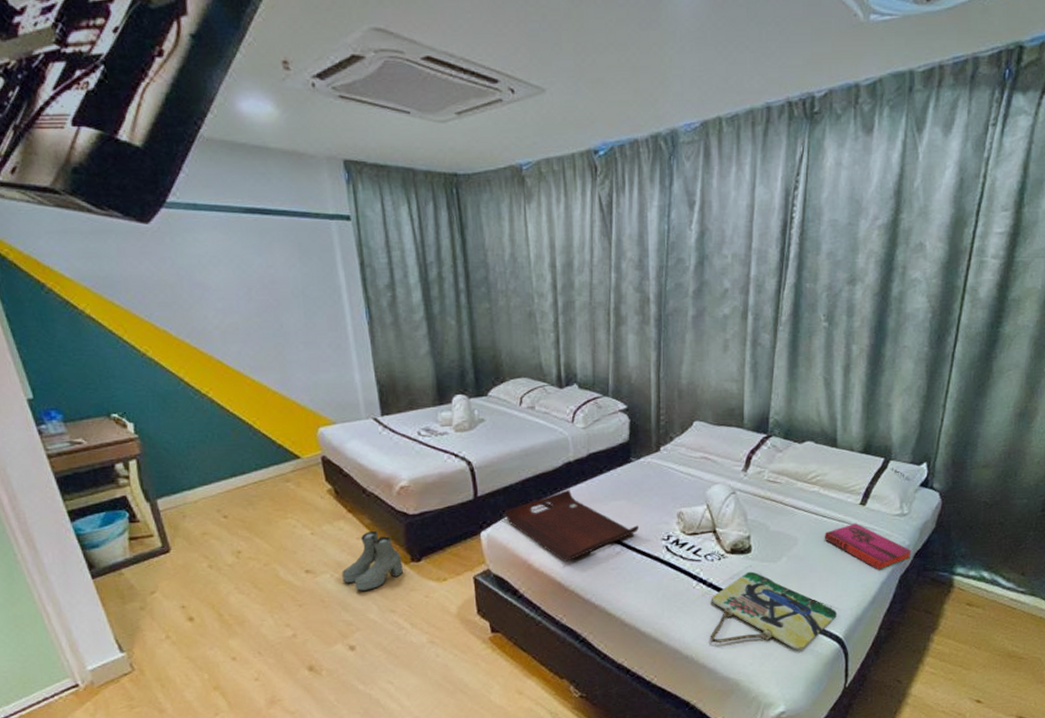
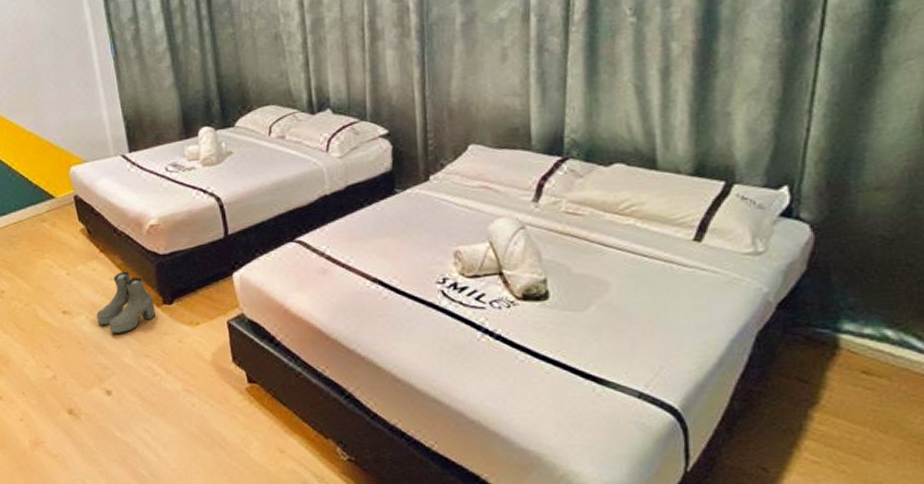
serving tray: present [505,489,639,562] -> none [257,225,408,307]
home sign: present [710,571,837,650] -> none [501,322,669,420]
hardback book: present [824,523,912,571] -> none [645,264,773,325]

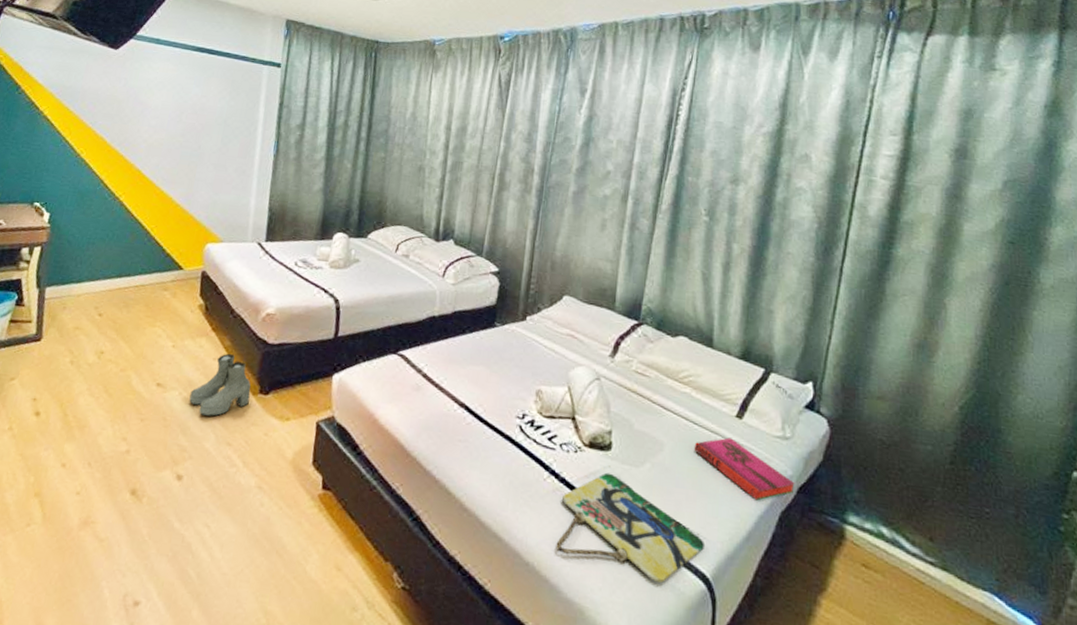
home sign: none [501,322,669,420] -> present [556,472,704,583]
hardback book: none [645,264,773,325] -> present [694,437,795,501]

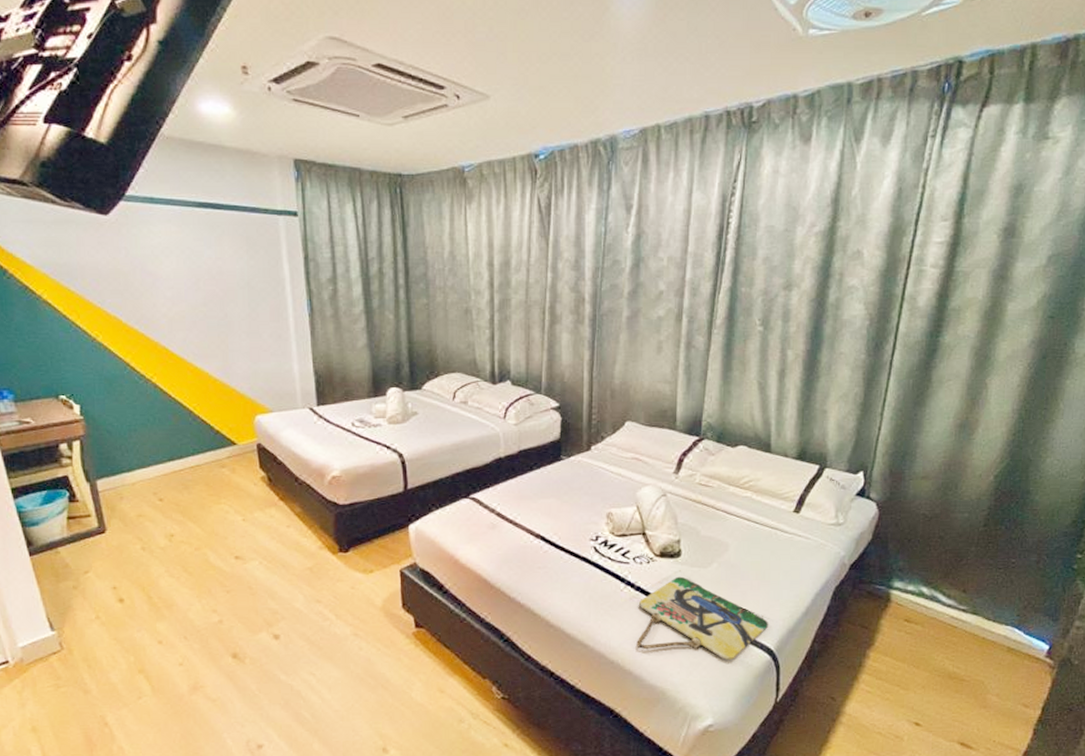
boots: present [189,353,251,417] -> none [270,519,330,579]
hardback book: present [694,437,795,501] -> none [756,531,847,581]

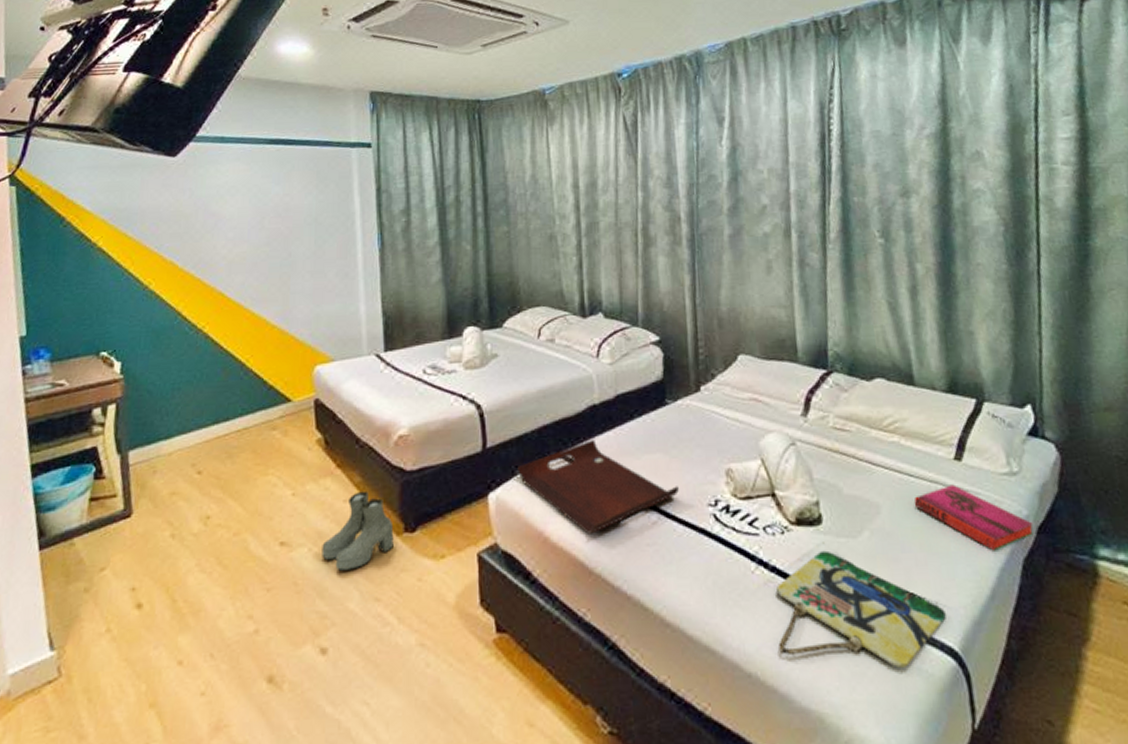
boots: none [270,519,330,579] -> present [322,490,394,571]
serving tray: none [434,485,567,558] -> present [518,438,679,534]
hardback book: none [756,531,847,581] -> present [914,484,1033,551]

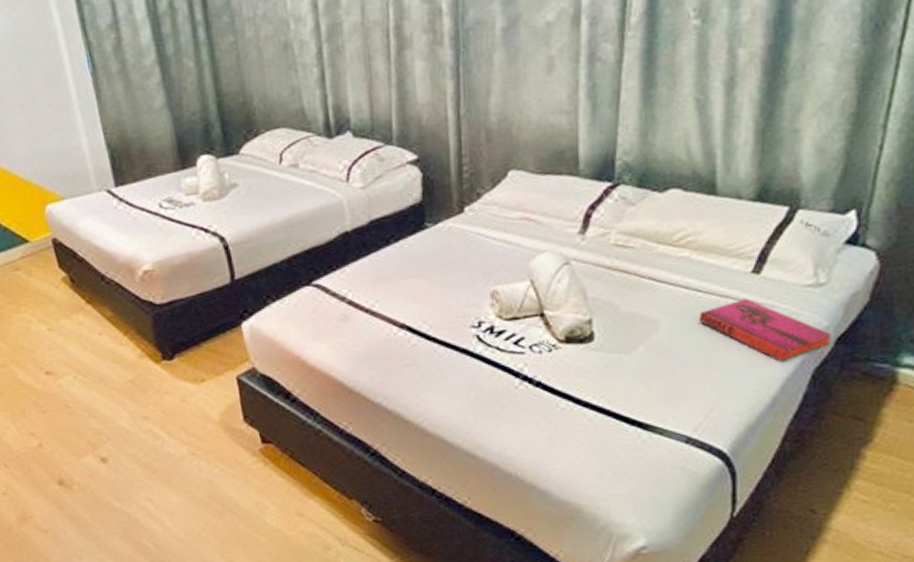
boots: present [322,490,394,571] -> none [85,324,154,395]
serving tray: present [518,438,679,534] -> none [269,266,440,357]
home sign: present [777,550,946,668] -> none [540,366,718,467]

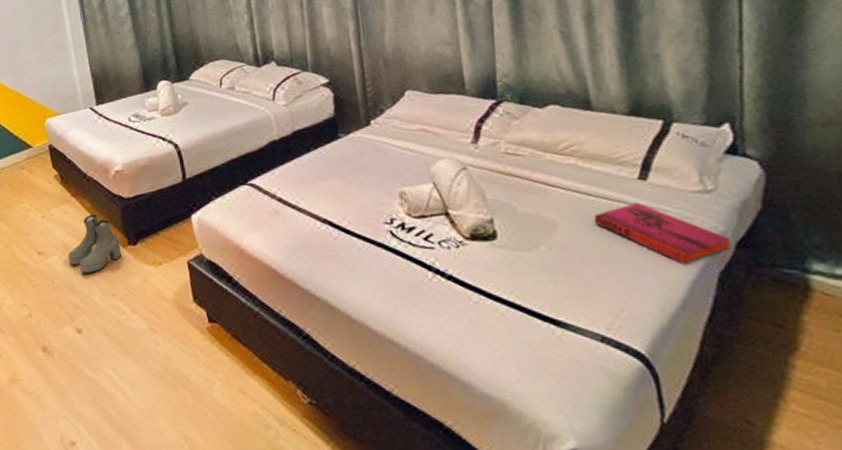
boots: none [85,324,154,395] -> present [68,214,122,273]

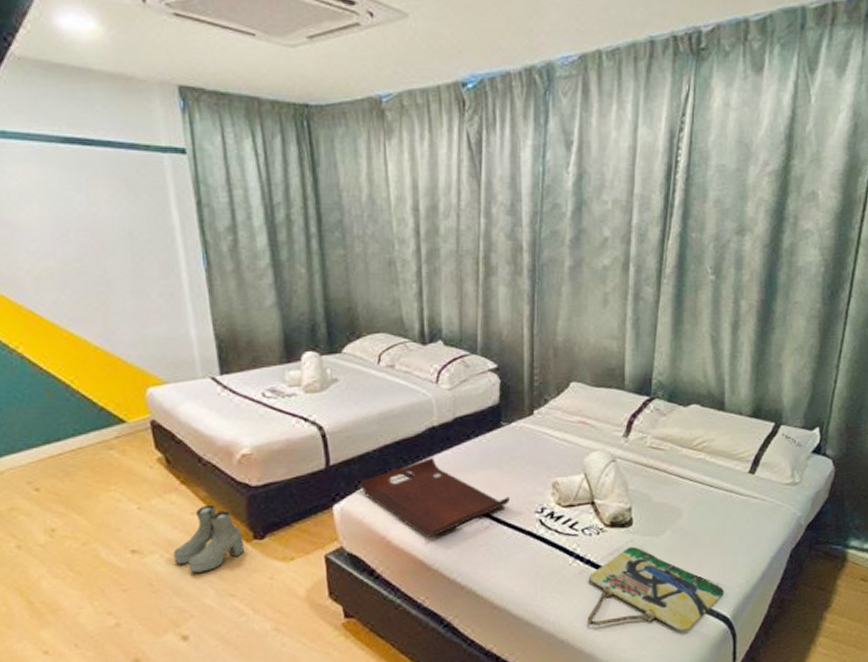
serving tray: none [213,169,356,247] -> present [360,457,510,538]
home sign: none [454,262,631,365] -> present [587,546,724,631]
hardback book: present [593,202,731,265] -> none [710,493,804,544]

